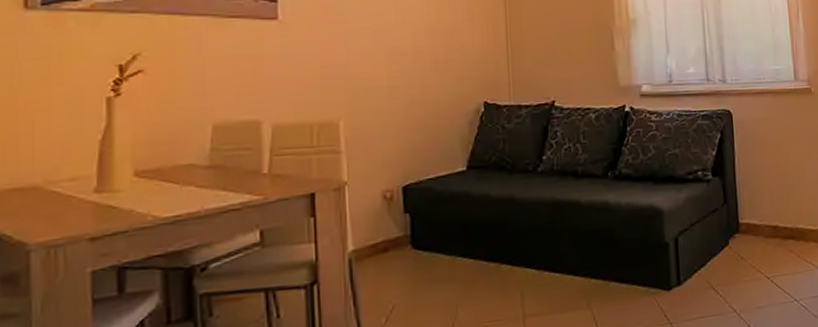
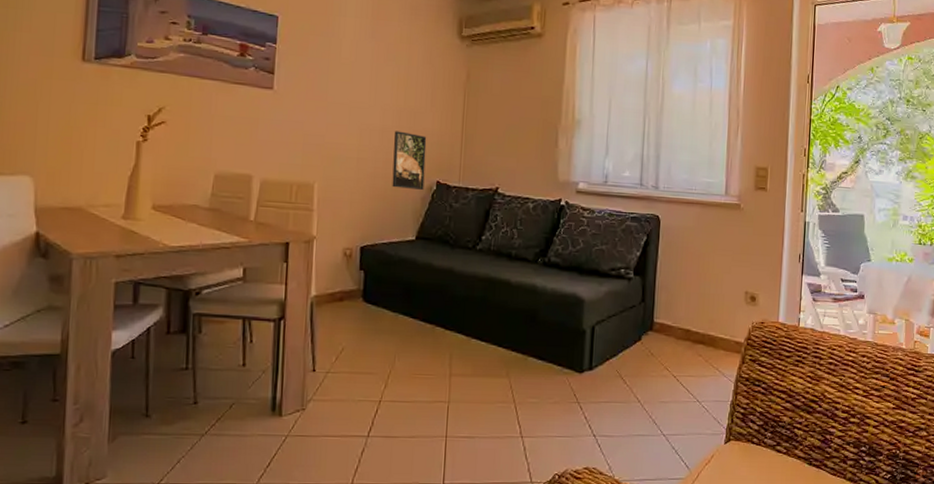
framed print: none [430,51,470,115] -> present [392,131,427,190]

